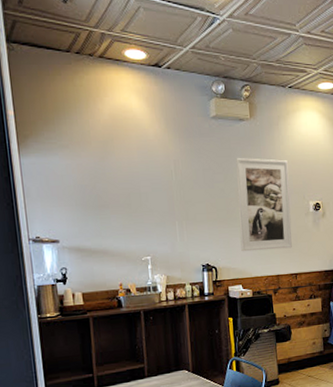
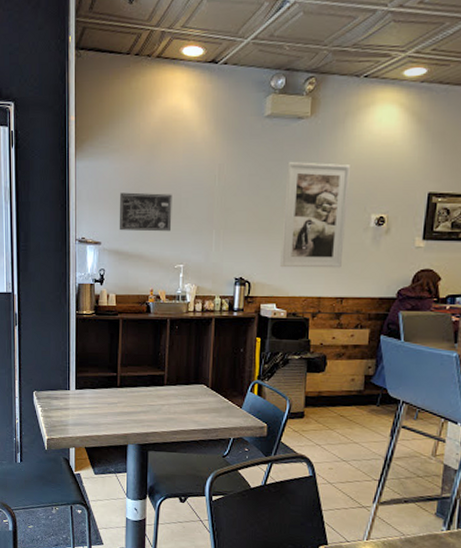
wall art: none [75,188,134,227] -> present [119,192,172,232]

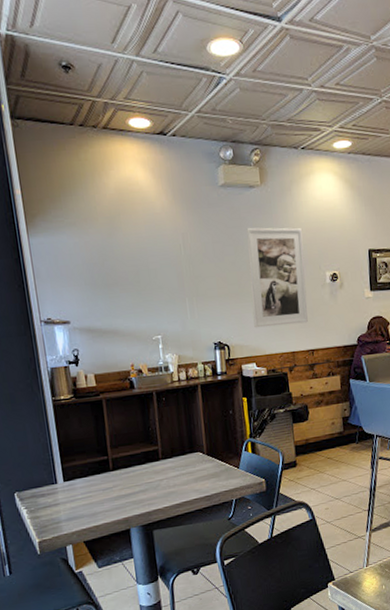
wall art: present [119,192,172,232] -> none [84,265,144,307]

